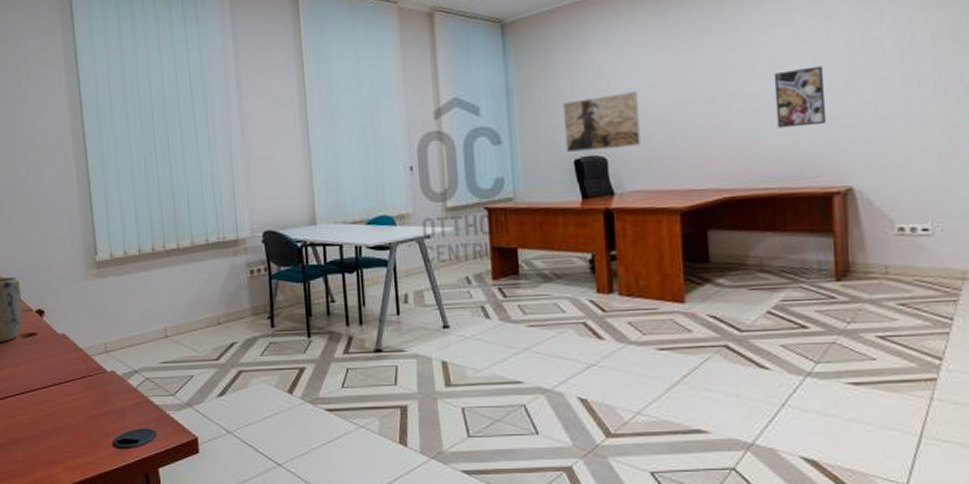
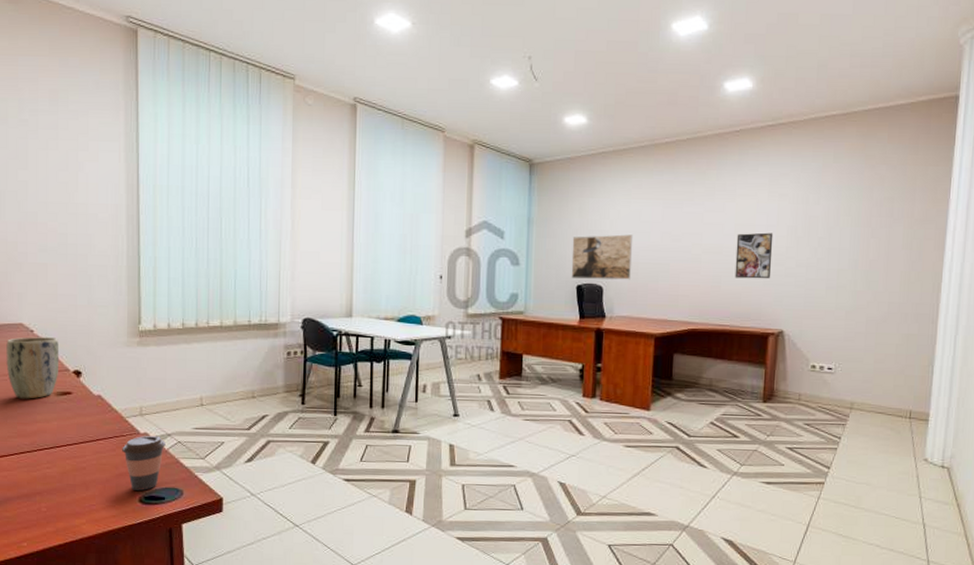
coffee cup: none [91,373,134,434] -> present [122,435,166,491]

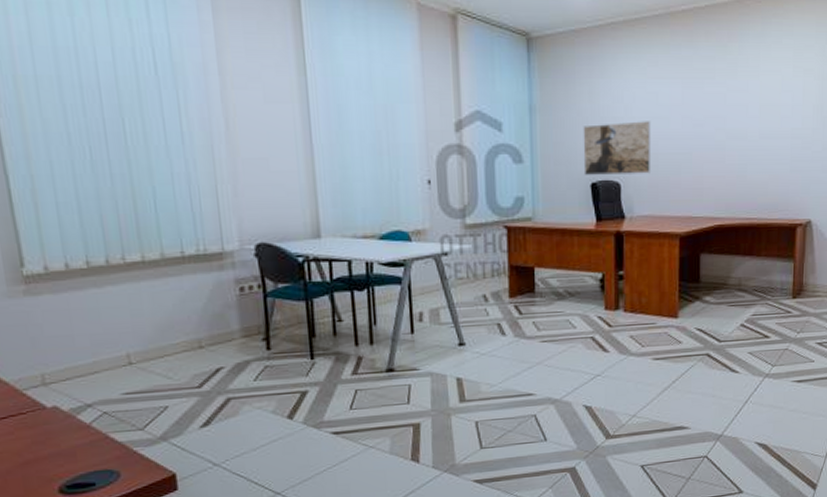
coffee cup: present [122,435,166,491] -> none [23,408,86,480]
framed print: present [734,232,774,279] -> none [761,113,799,166]

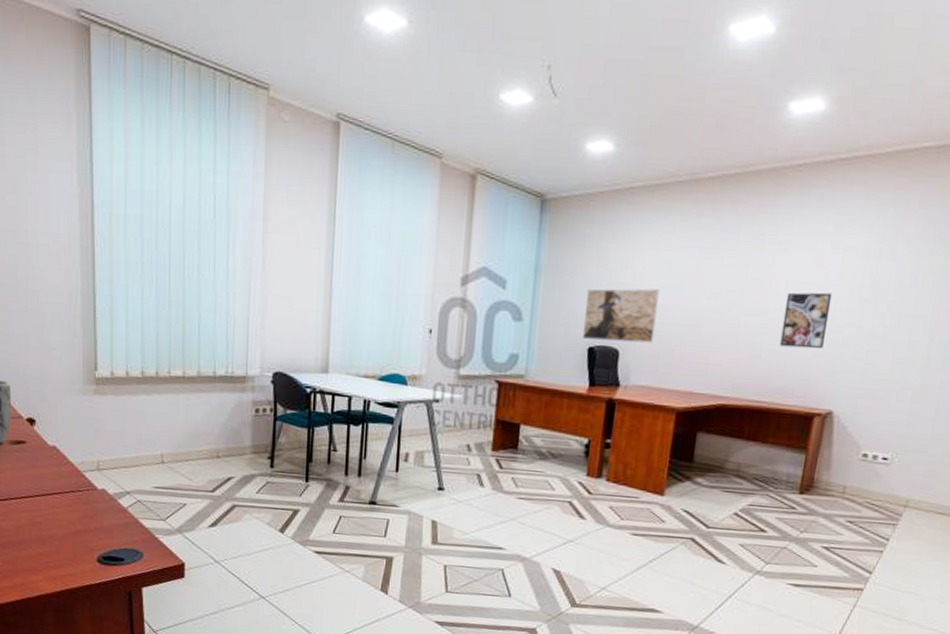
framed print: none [761,113,799,166] -> present [779,292,833,349]

